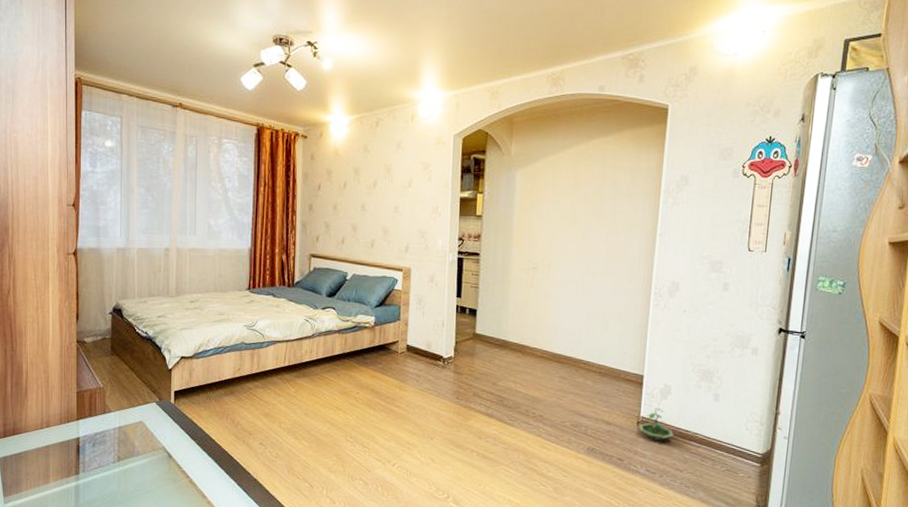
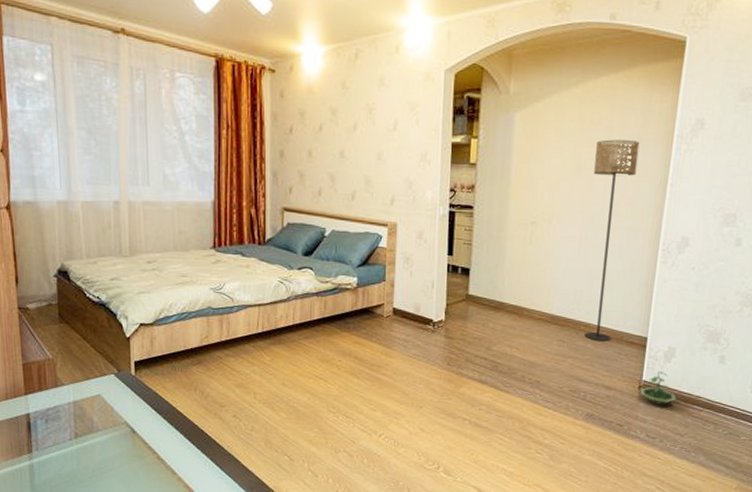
floor lamp: none [584,194,630,379] -> present [584,139,640,342]

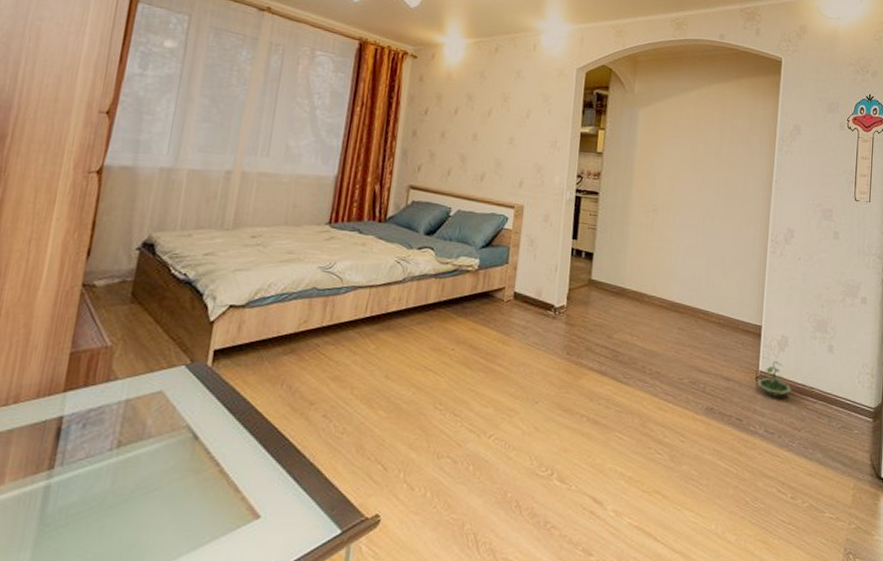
floor lamp: present [584,139,640,342] -> none [703,138,748,330]

